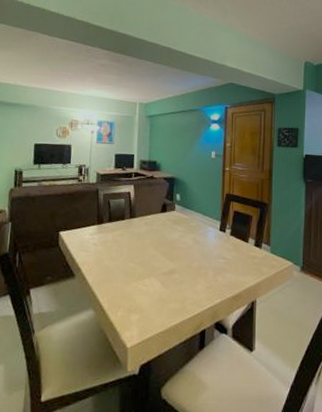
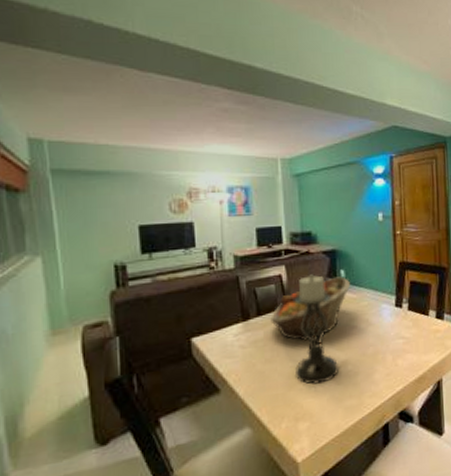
fruit basket: none [118,199,183,248] -> present [270,276,350,341]
candle holder: none [132,195,168,285] -> present [294,274,338,385]

